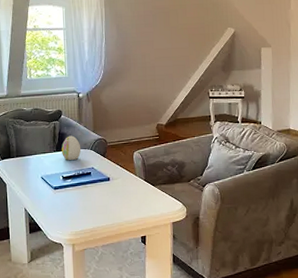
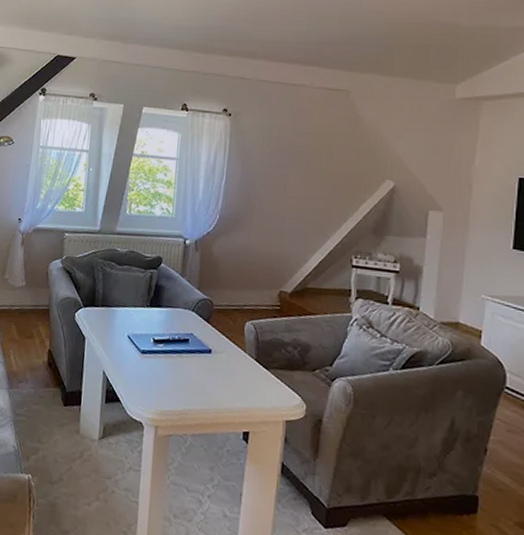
decorative egg: present [61,135,81,161] -> none [156,289,181,321]

